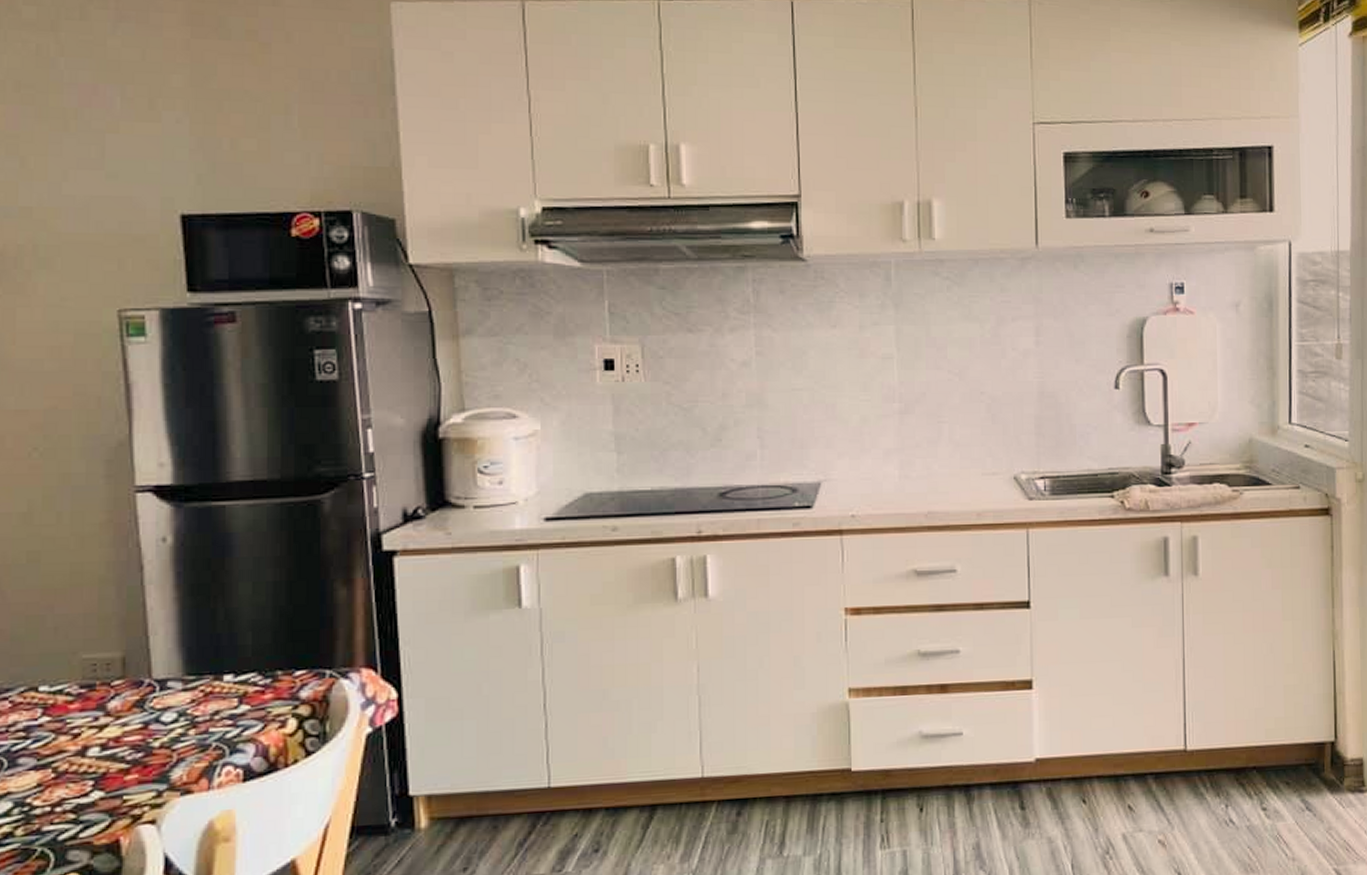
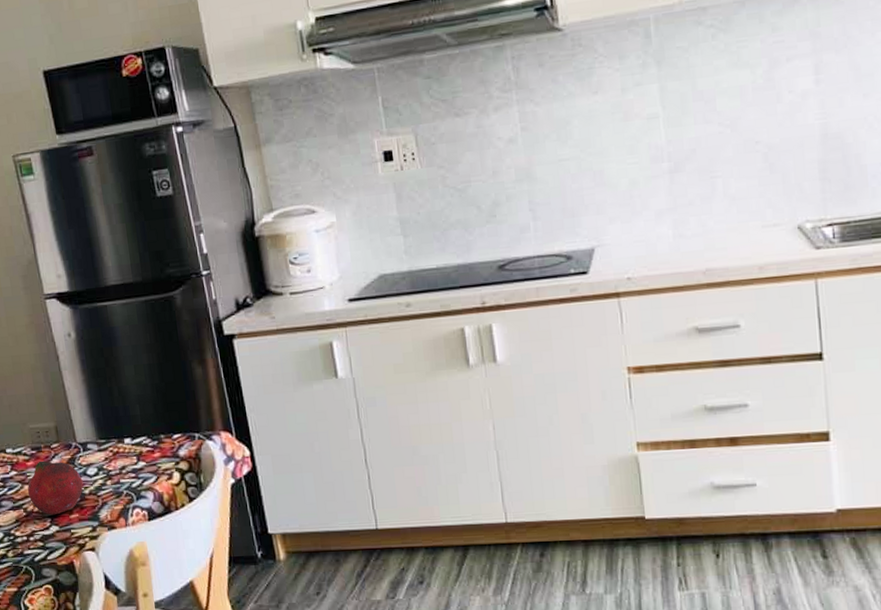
fruit: none [63,702,153,777] -> present [27,460,83,515]

